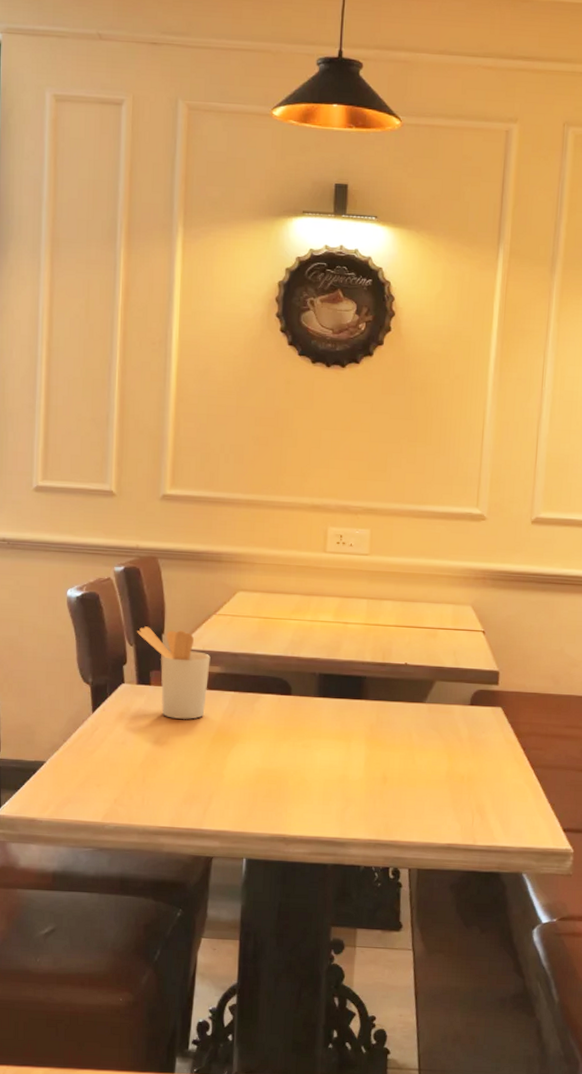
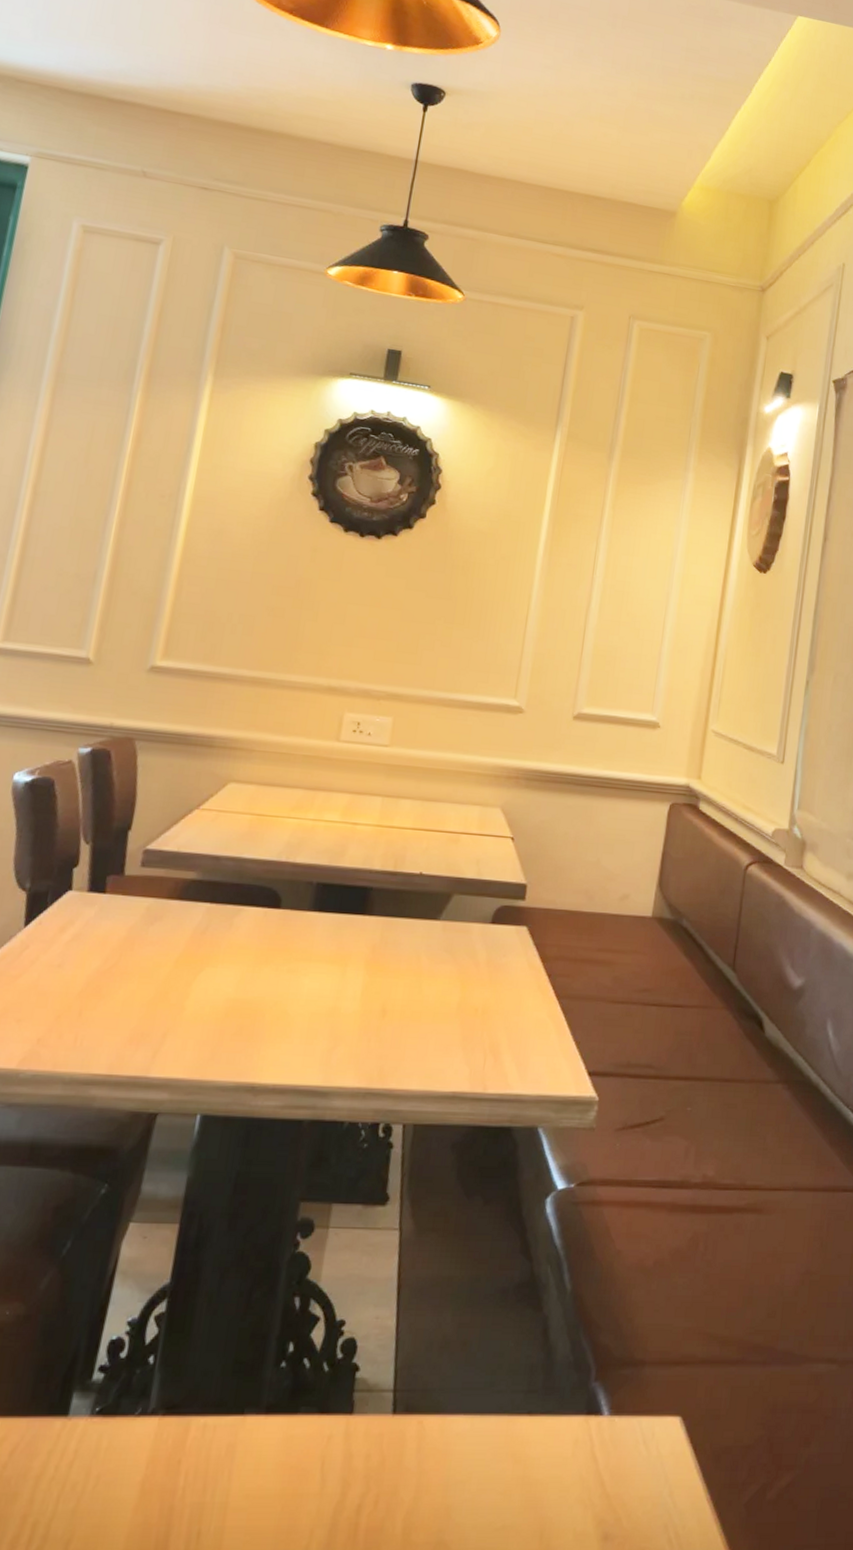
utensil holder: present [137,626,211,720] -> none [97,821,186,938]

